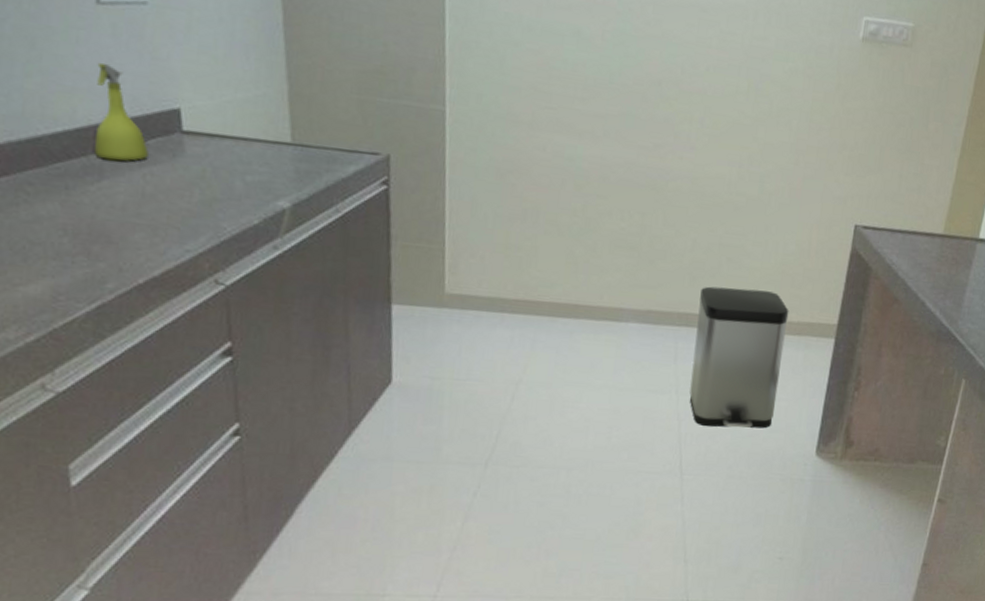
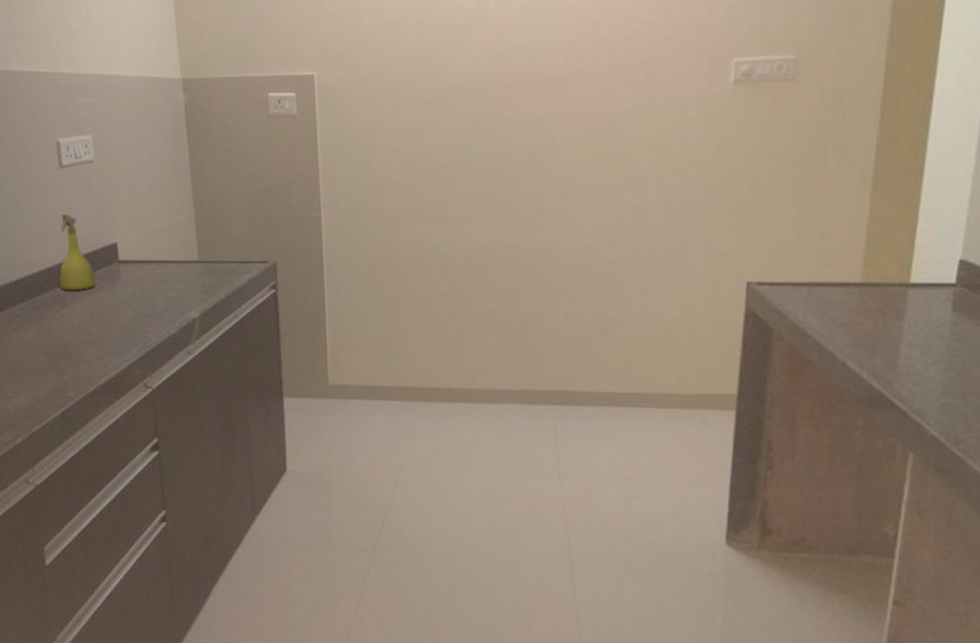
pedal bin: present [689,286,789,429] -> none [573,361,678,514]

